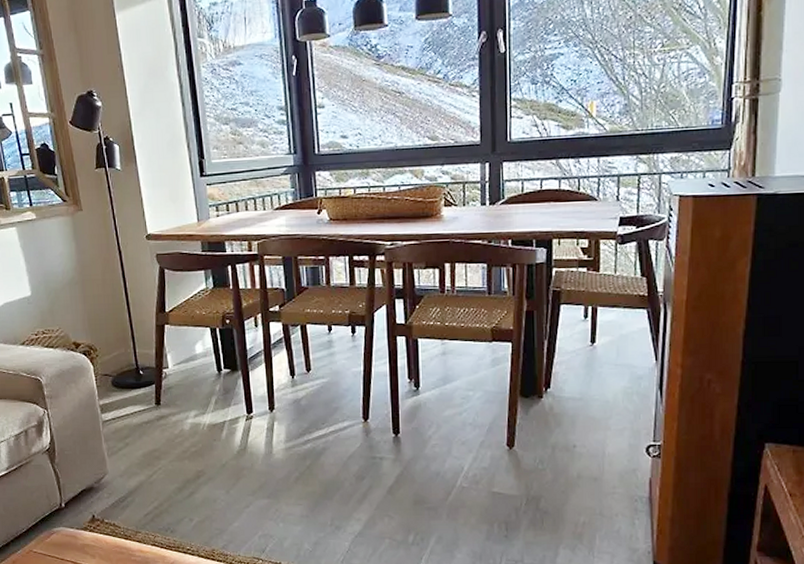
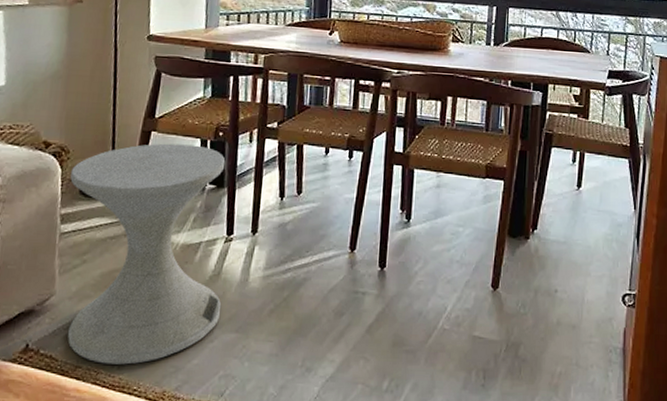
side table: none [101,334,252,529] -> present [68,143,226,365]

